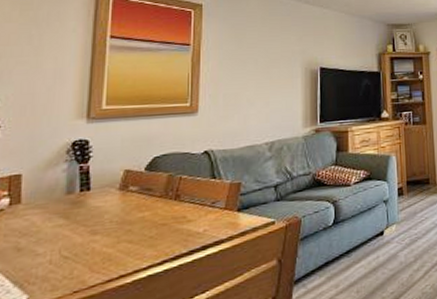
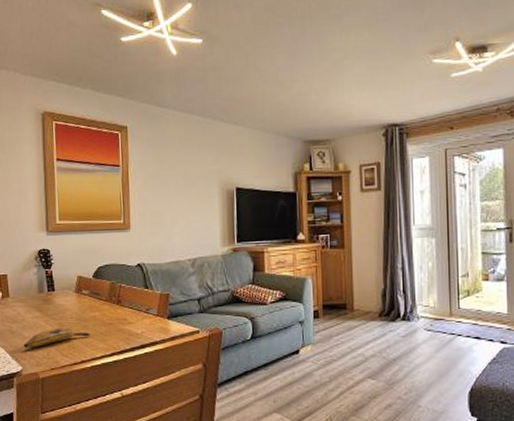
banana: none [35,235,138,269] -> present [24,327,92,348]

